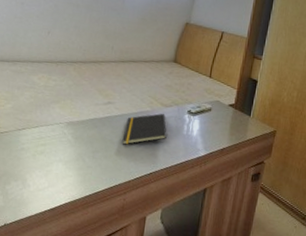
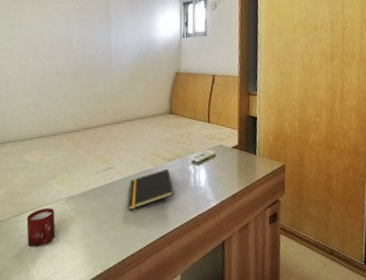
cup: none [27,128,55,161] -> present [26,208,55,248]

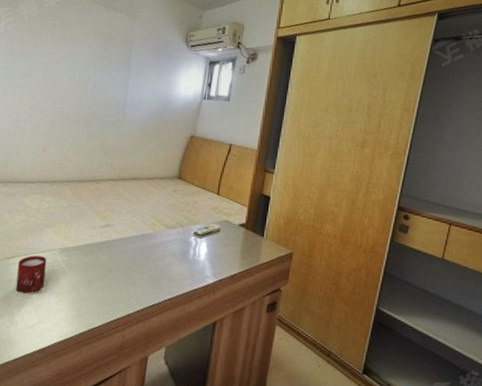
notepad: present [128,168,174,210] -> none [121,235,171,273]

